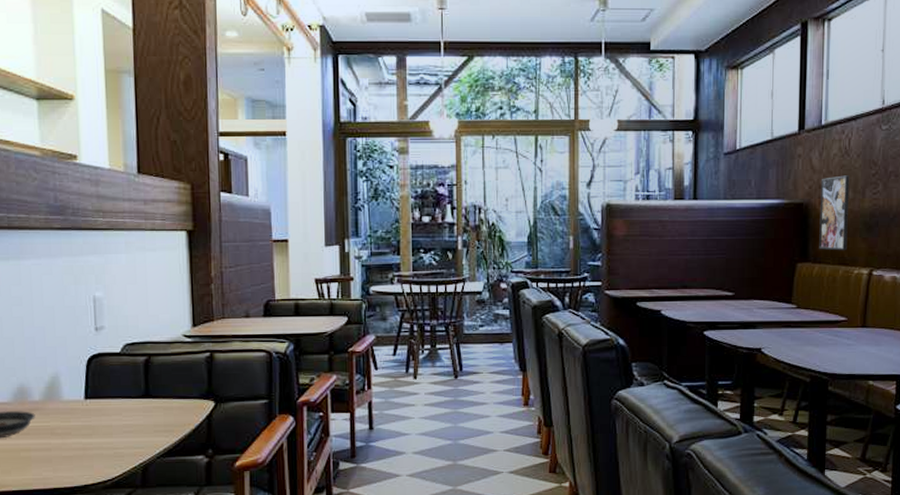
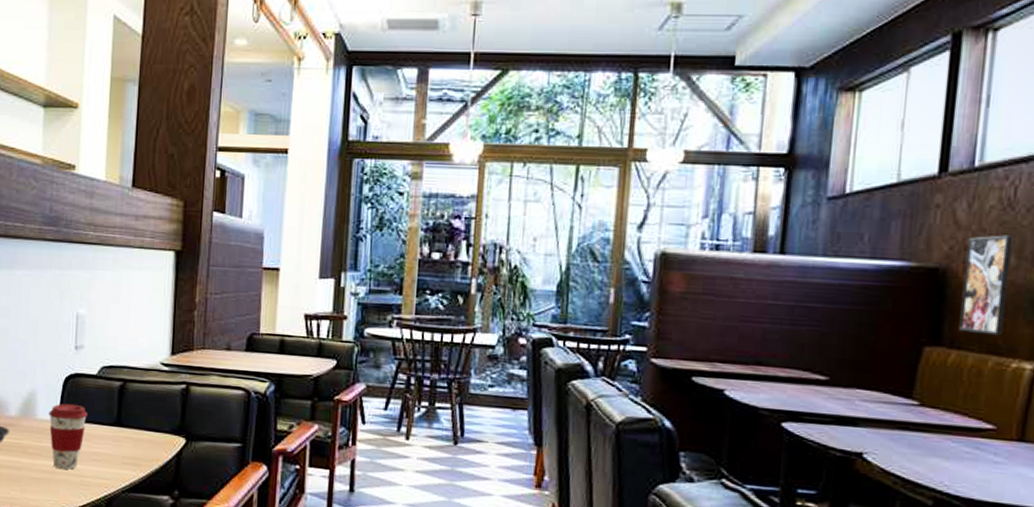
coffee cup: none [74,382,115,444] -> present [49,403,87,470]

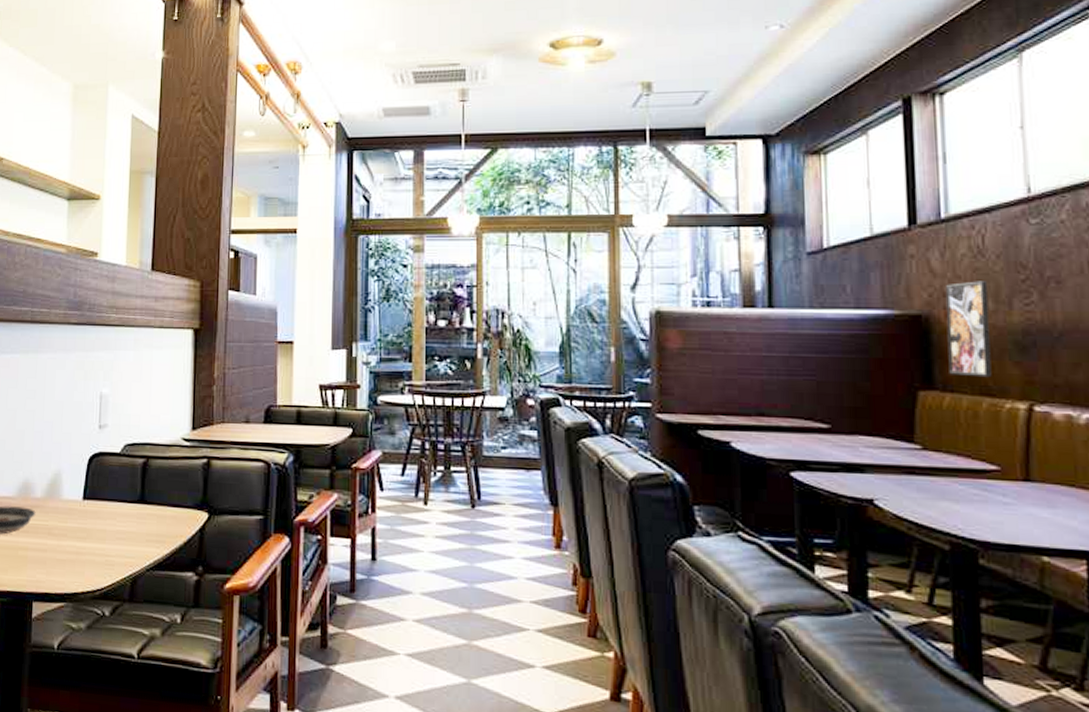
coffee cup: present [49,403,87,470] -> none [74,482,112,549]

